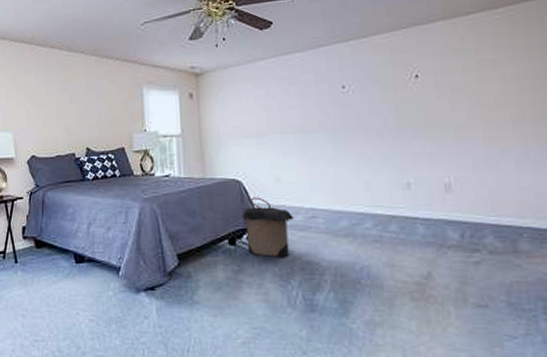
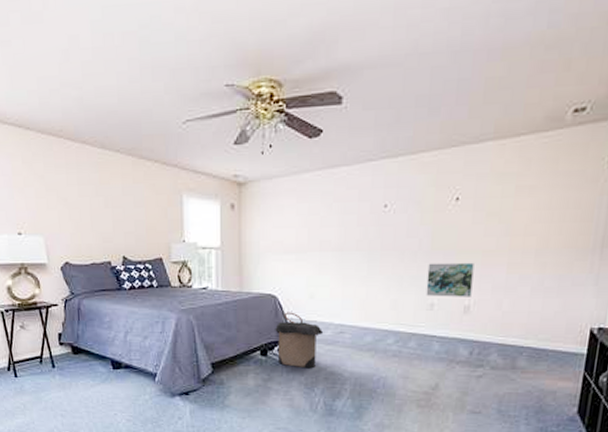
wall art: none [397,138,450,176] -> present [426,262,474,297]

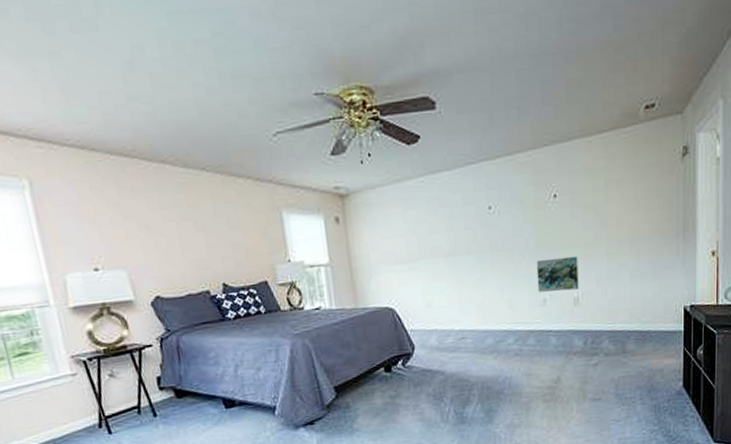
laundry hamper: present [275,312,324,369] -> none [396,323,446,379]

